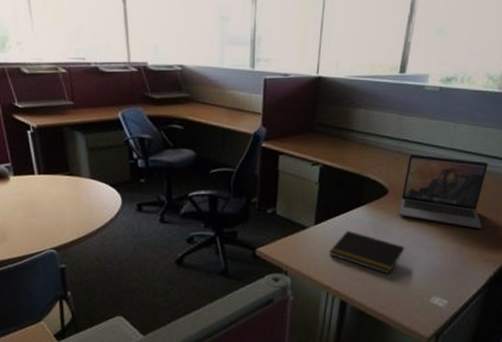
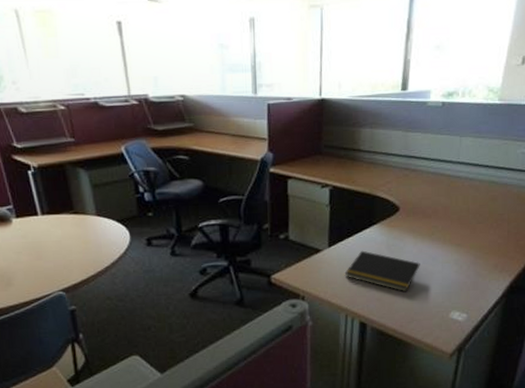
laptop: present [399,153,488,229] -> none [411,169,496,240]

